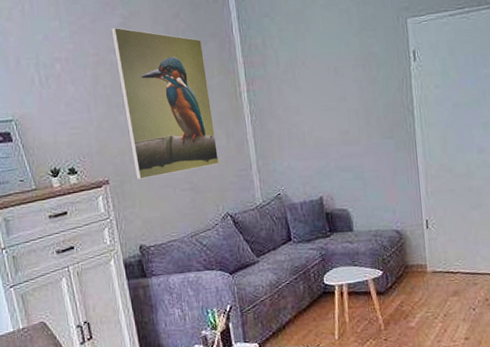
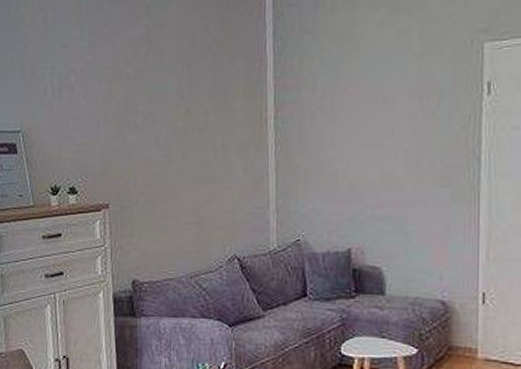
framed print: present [111,27,220,180] -> none [132,38,233,207]

